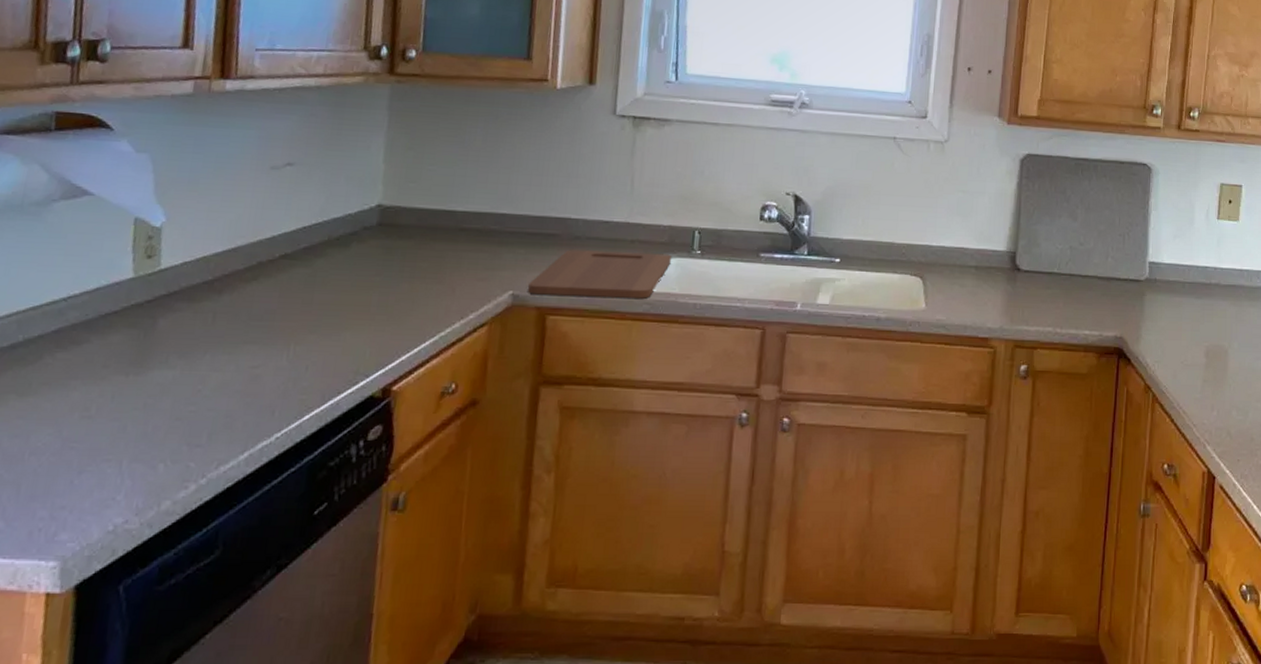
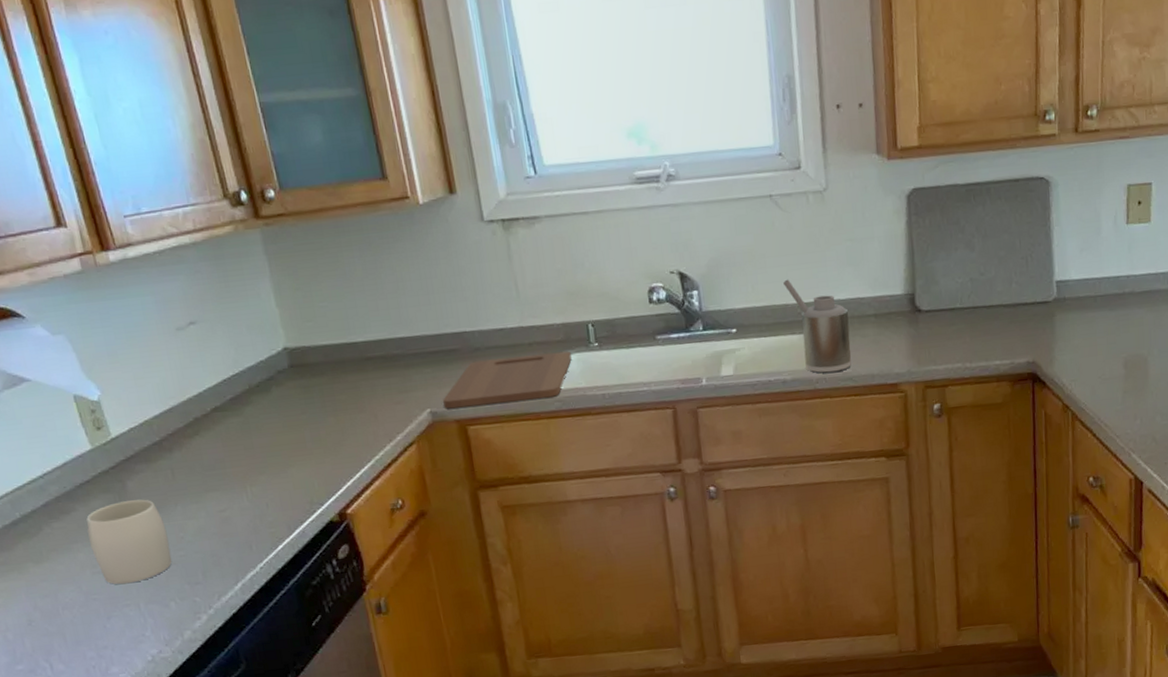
mug: none [90,340,185,435] -> present [86,499,172,585]
soap dispenser: none [892,219,950,318] -> present [782,279,851,374]

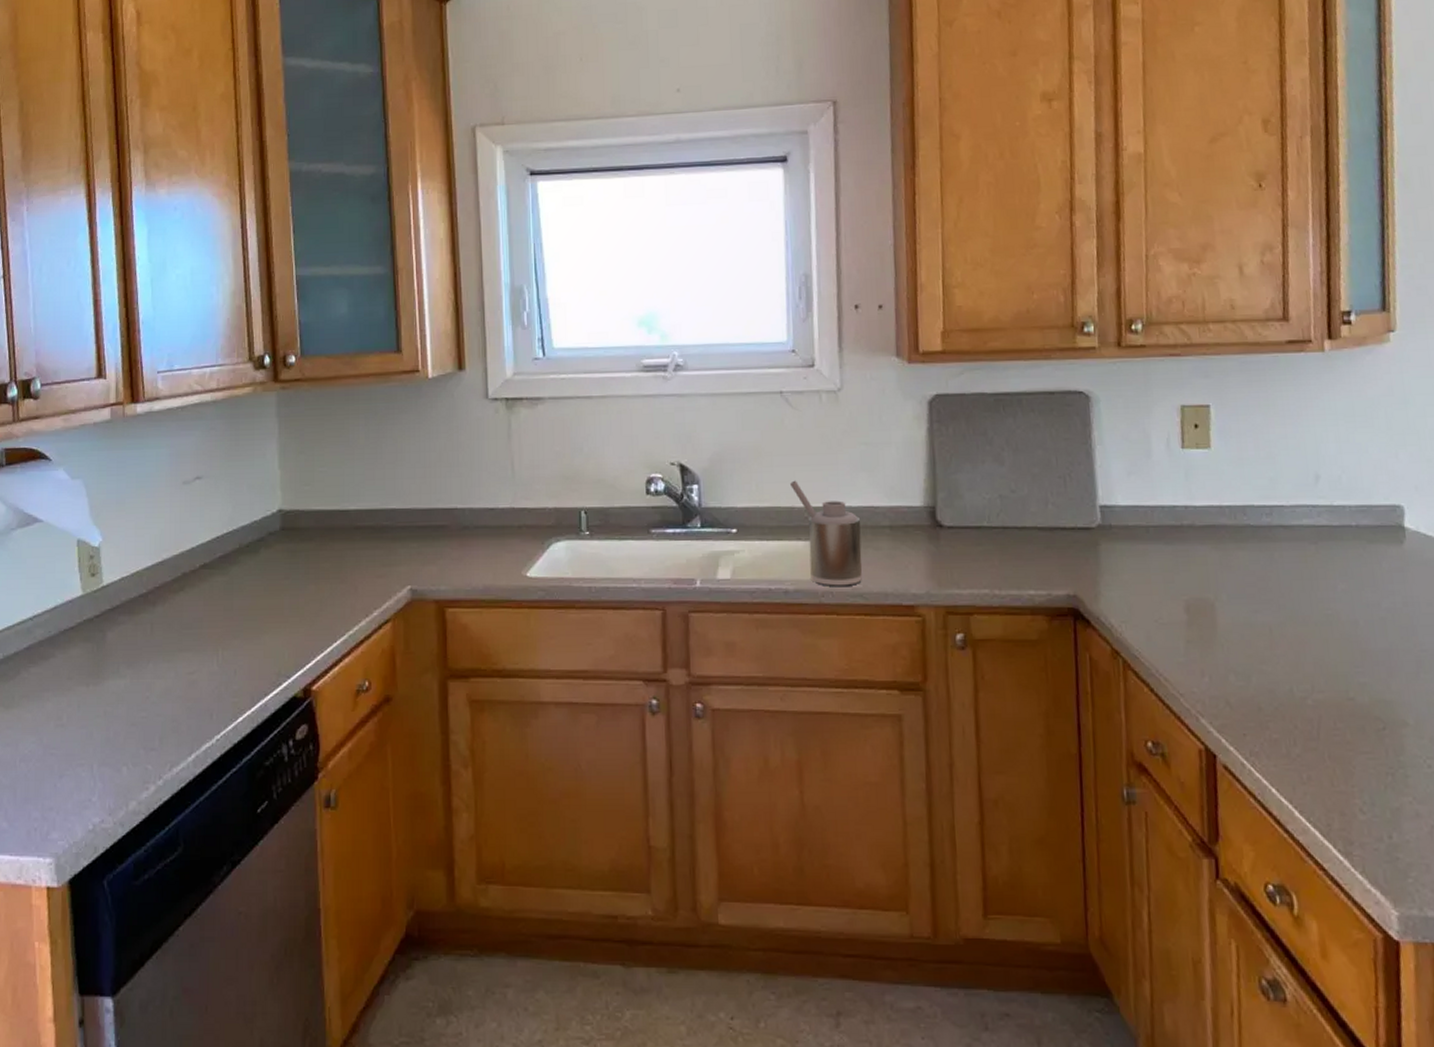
mug: present [86,499,172,585] -> none [60,652,134,741]
cutting board: present [443,351,572,409] -> none [425,537,560,588]

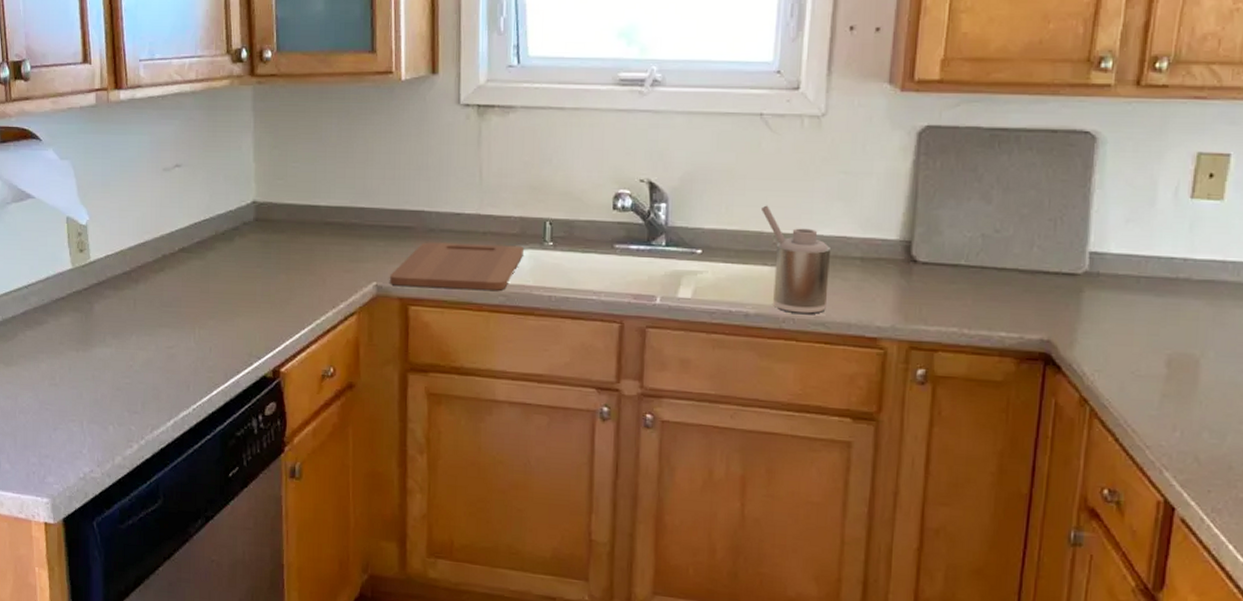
cutting board: none [425,537,560,588] -> present [390,242,524,291]

